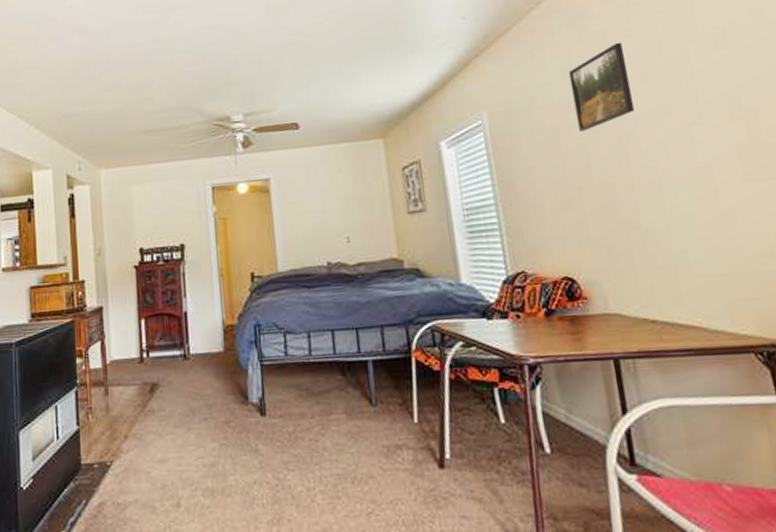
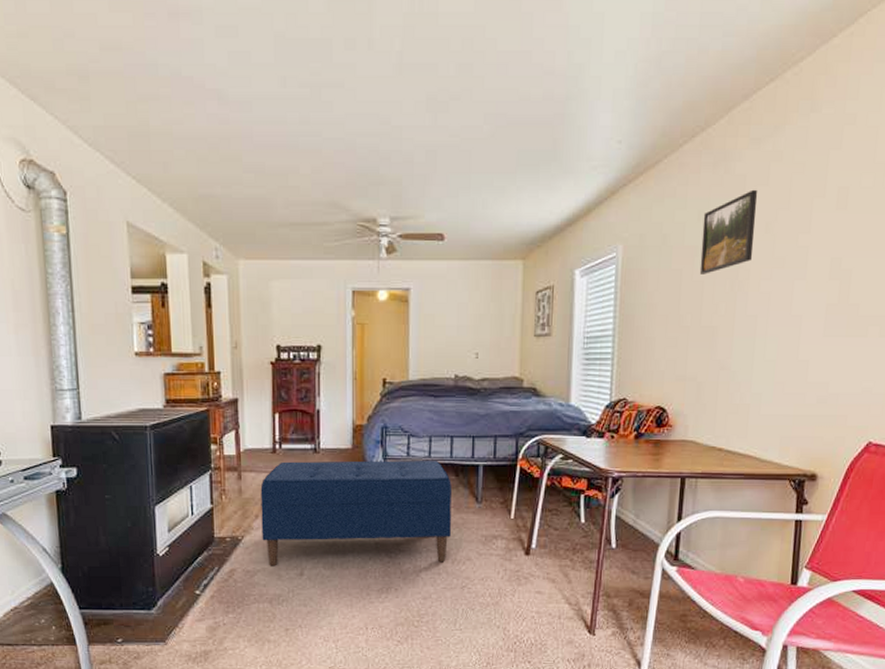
bench: none [129,359,346,497] -> present [260,460,452,566]

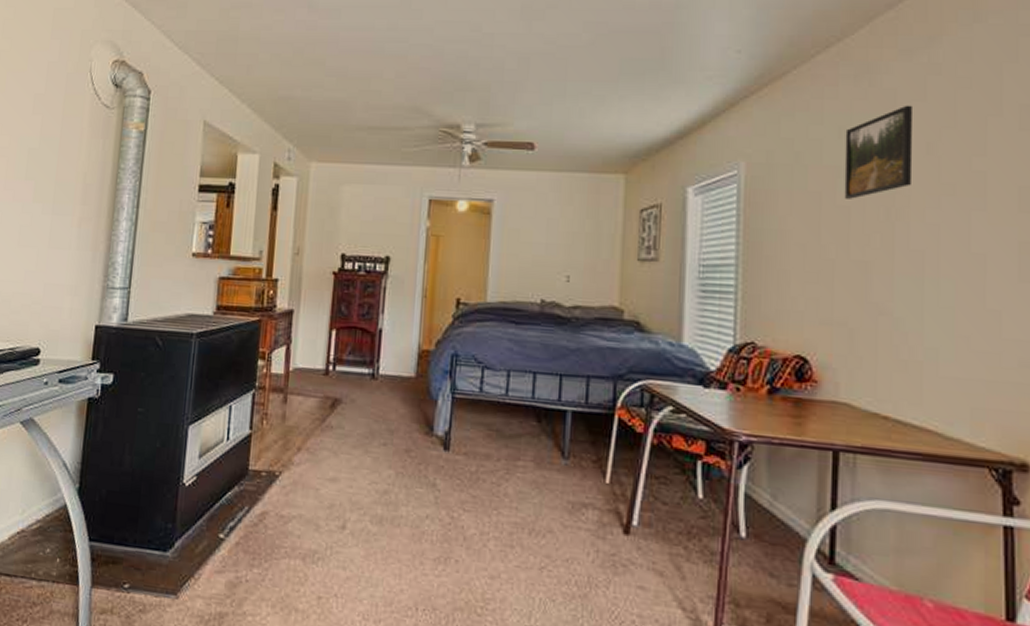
bench: present [260,460,452,566] -> none [302,386,532,531]

